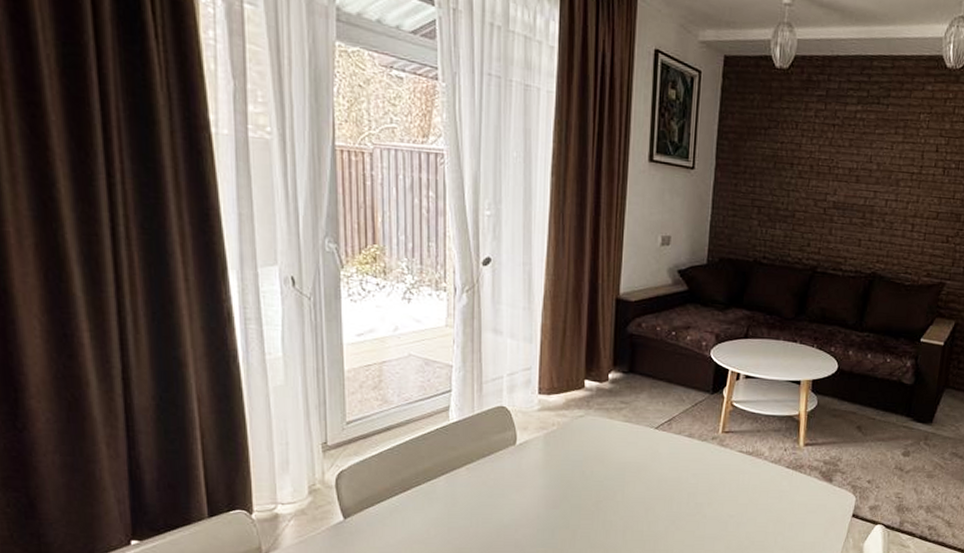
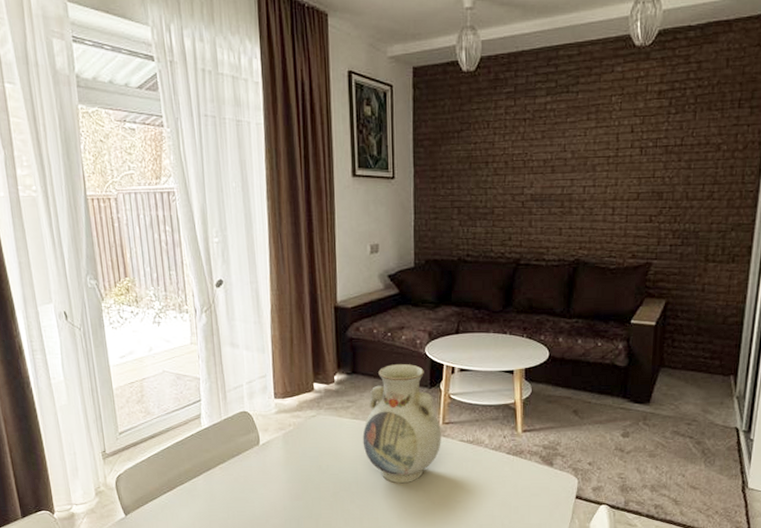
vase: none [633,365,720,495] -> present [362,363,441,484]

